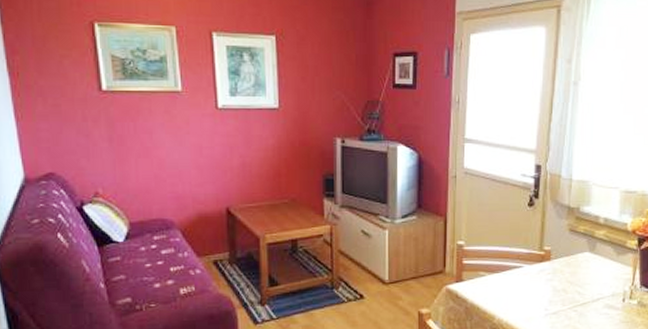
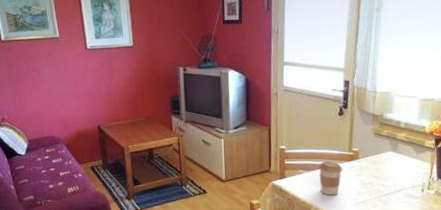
coffee cup: none [504,261,532,304] -> present [319,160,343,196]

